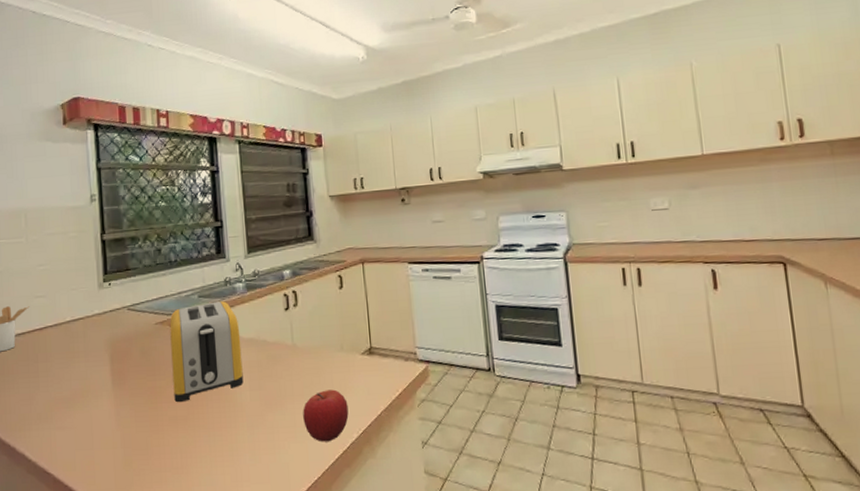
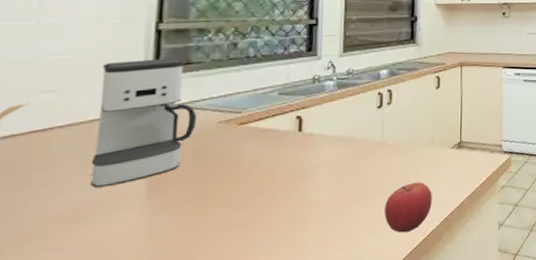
coffee maker: none [71,265,140,379] -> present [90,58,198,188]
toaster: present [170,301,244,403] -> none [232,99,324,207]

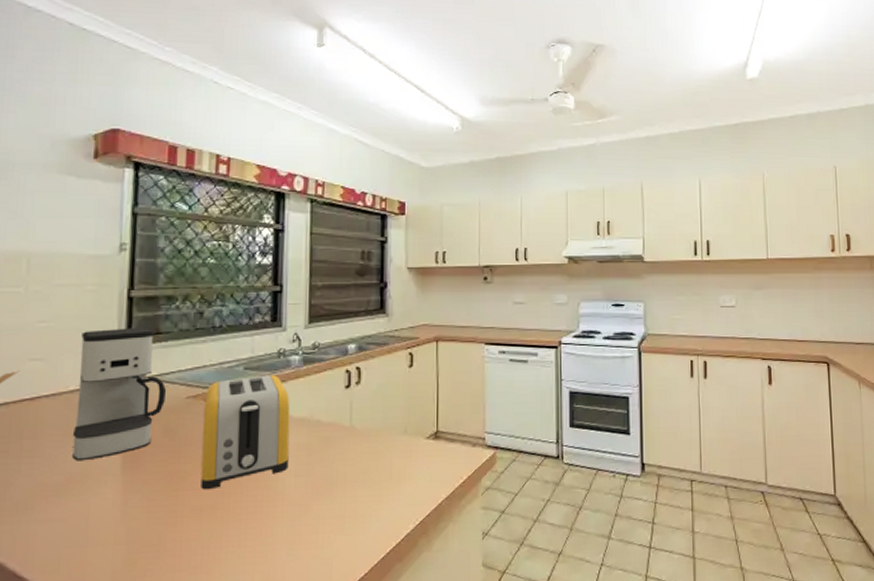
toaster: none [232,99,324,207] -> present [201,375,290,490]
fruit: present [384,182,432,233] -> none [354,476,406,534]

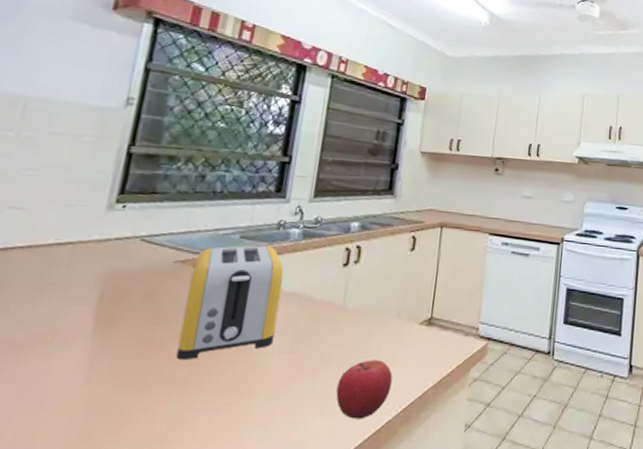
coffee maker: present [72,327,167,461] -> none [39,183,155,320]
fruit: none [354,476,406,534] -> present [336,360,393,419]

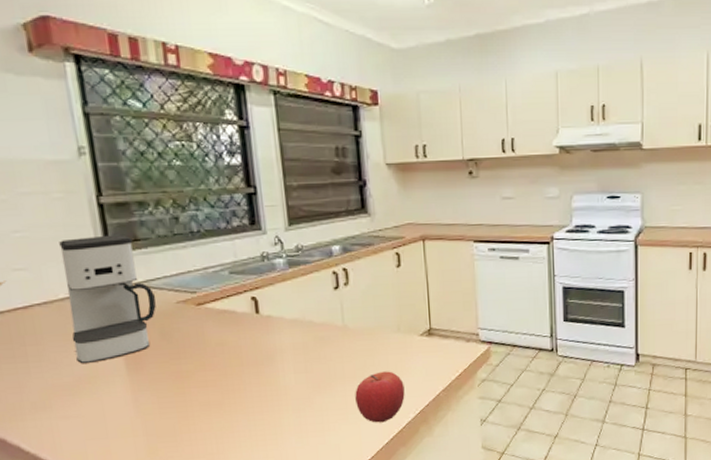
coffee maker: none [39,183,155,320] -> present [59,234,156,364]
toaster: present [176,245,284,361] -> none [195,278,287,388]

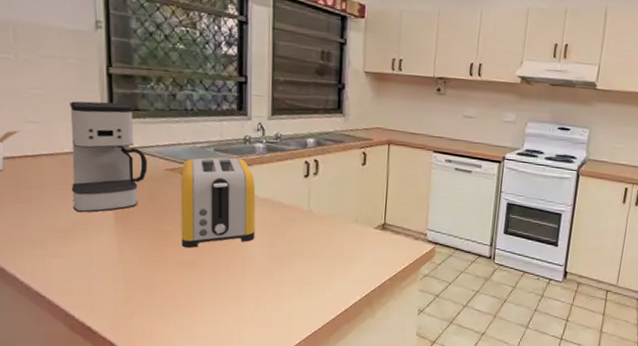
toaster: none [195,278,287,388] -> present [181,157,256,249]
fruit: present [355,371,405,423] -> none [310,255,355,300]

